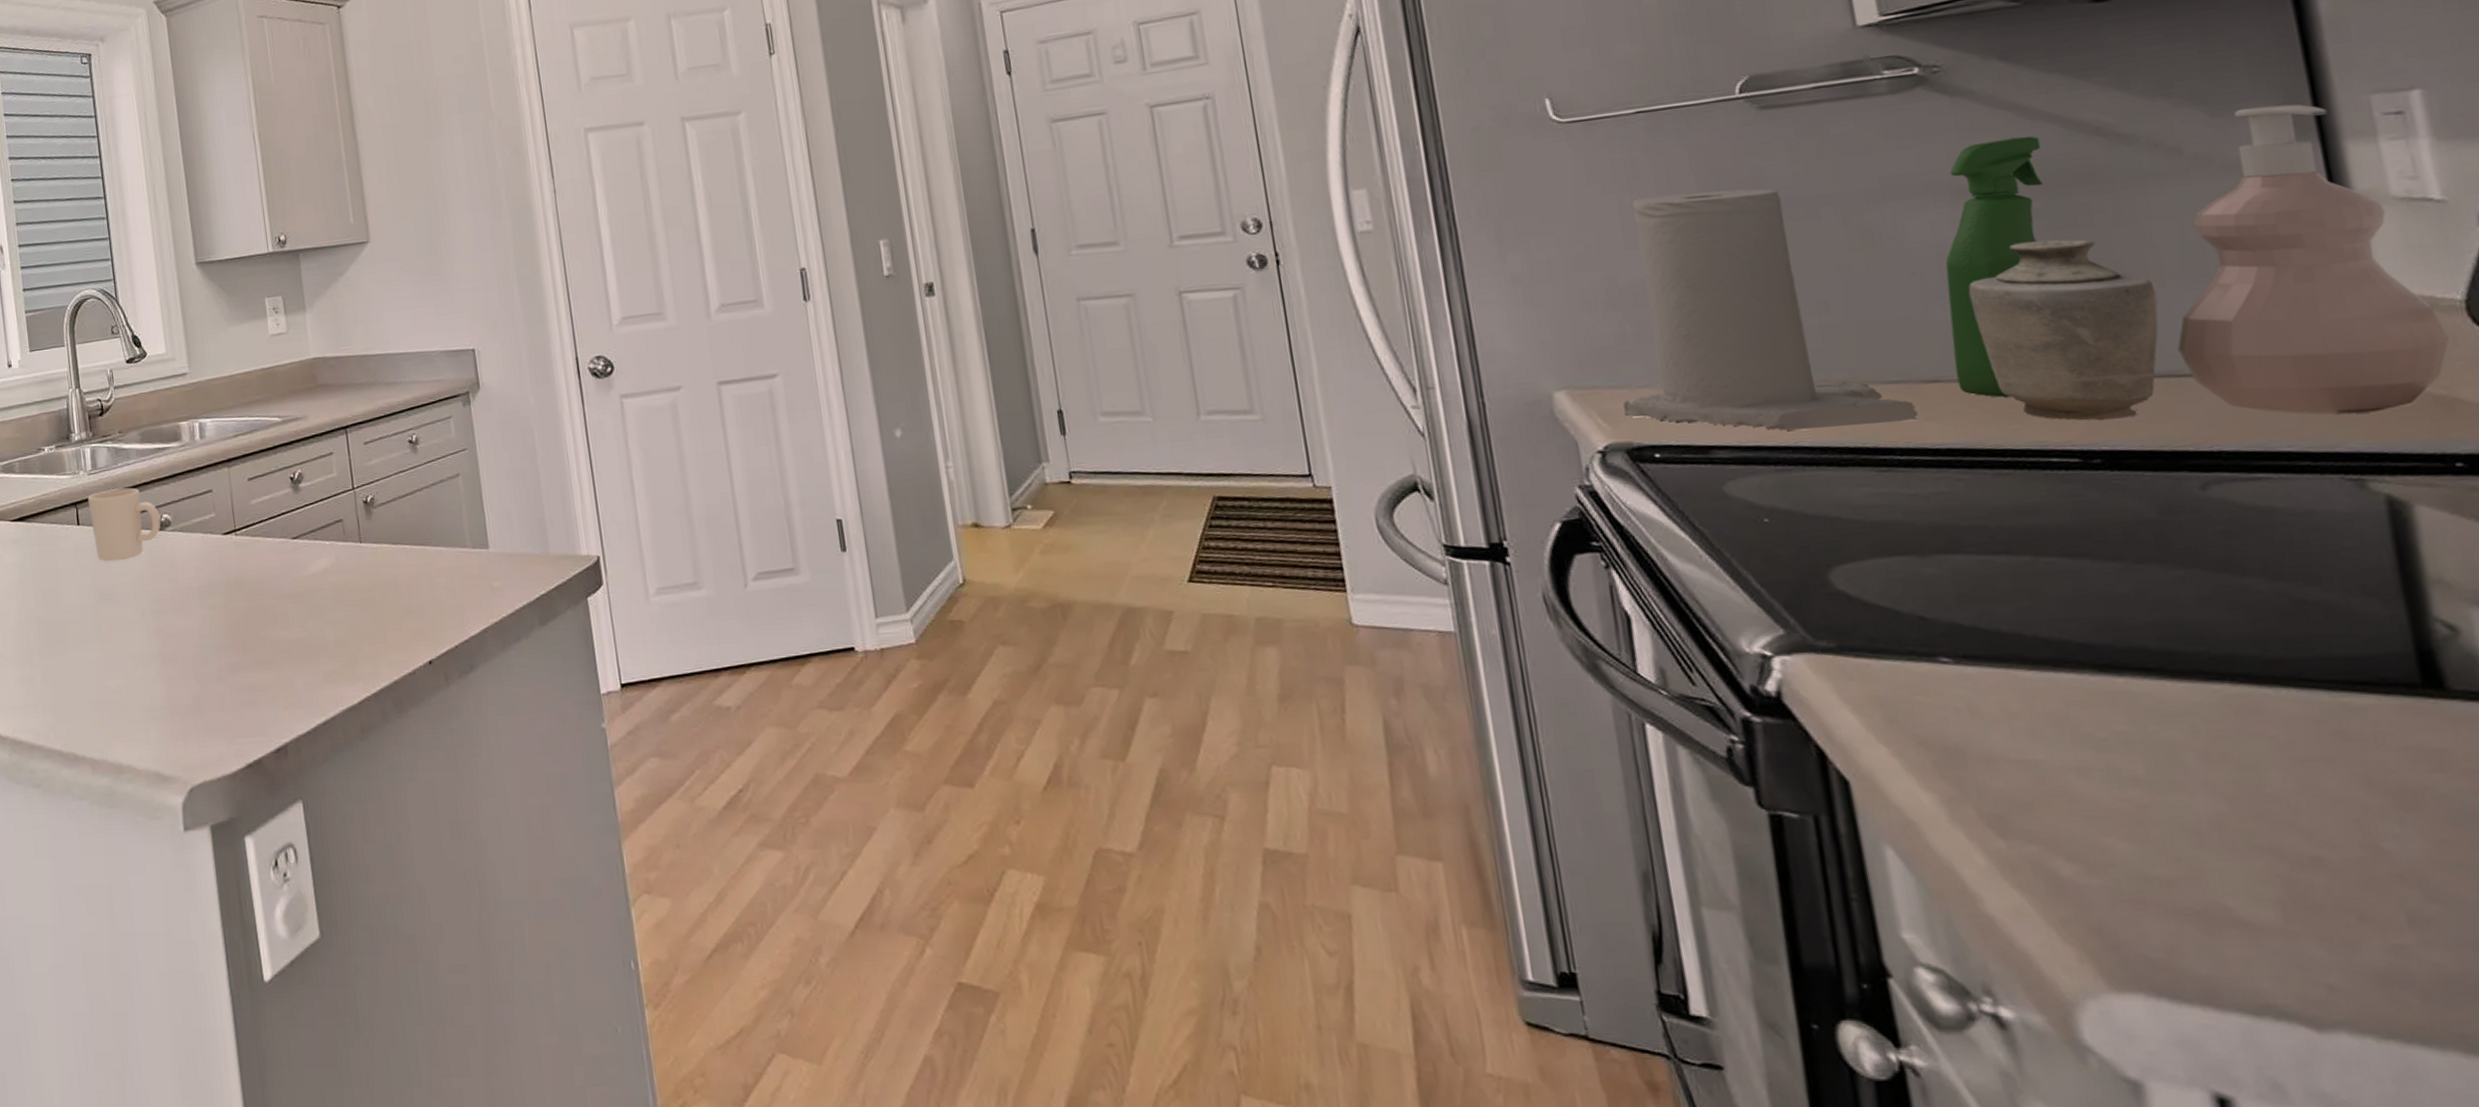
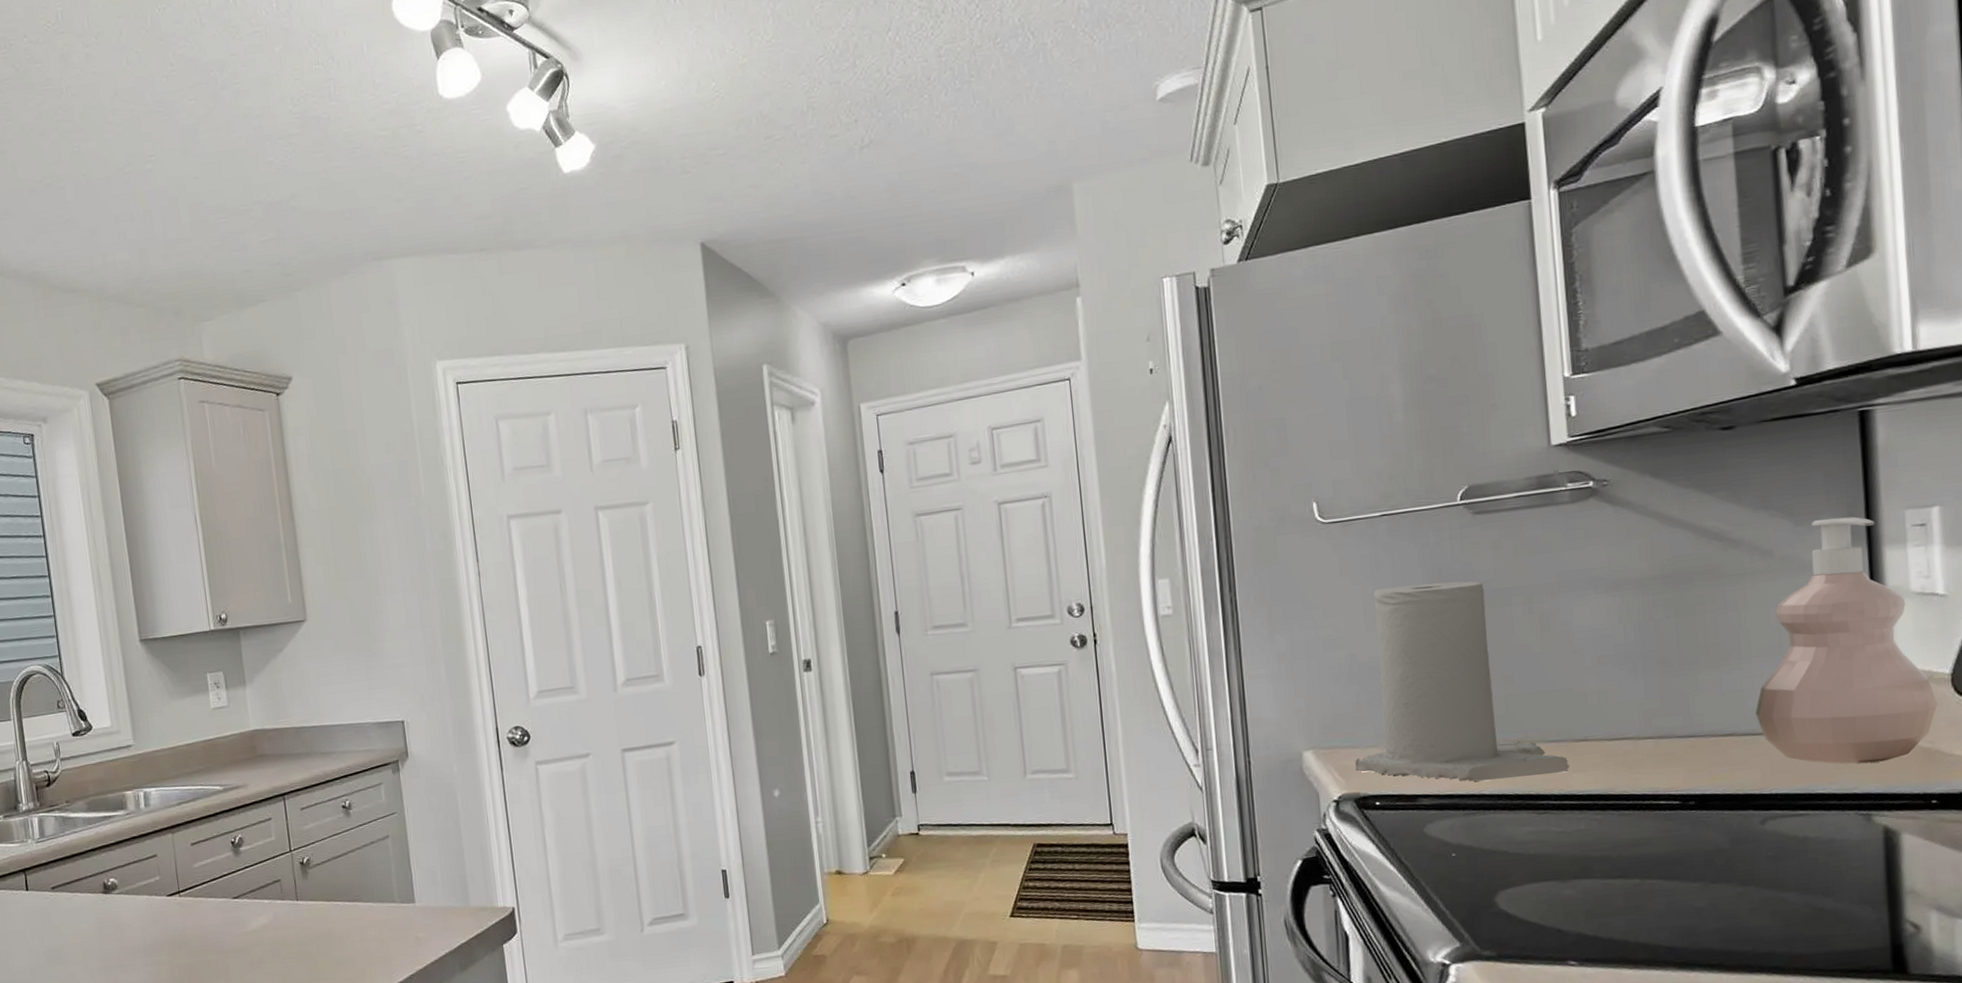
mug: present [87,488,161,562] -> none [35,854,108,924]
spray bottle: present [1945,135,2043,398] -> none [1598,539,1675,753]
vase: present [1968,239,2159,421] -> none [1613,624,1745,771]

